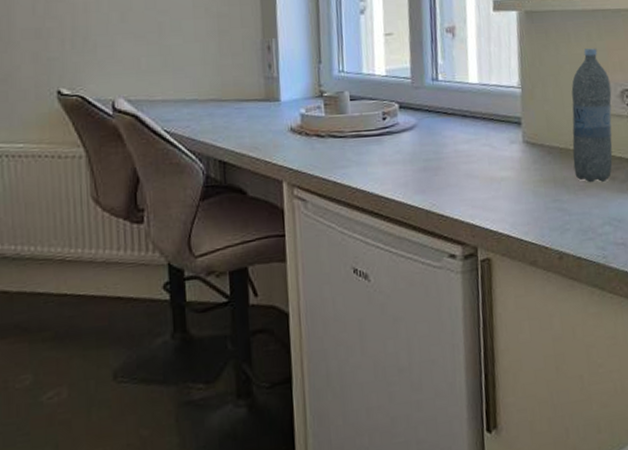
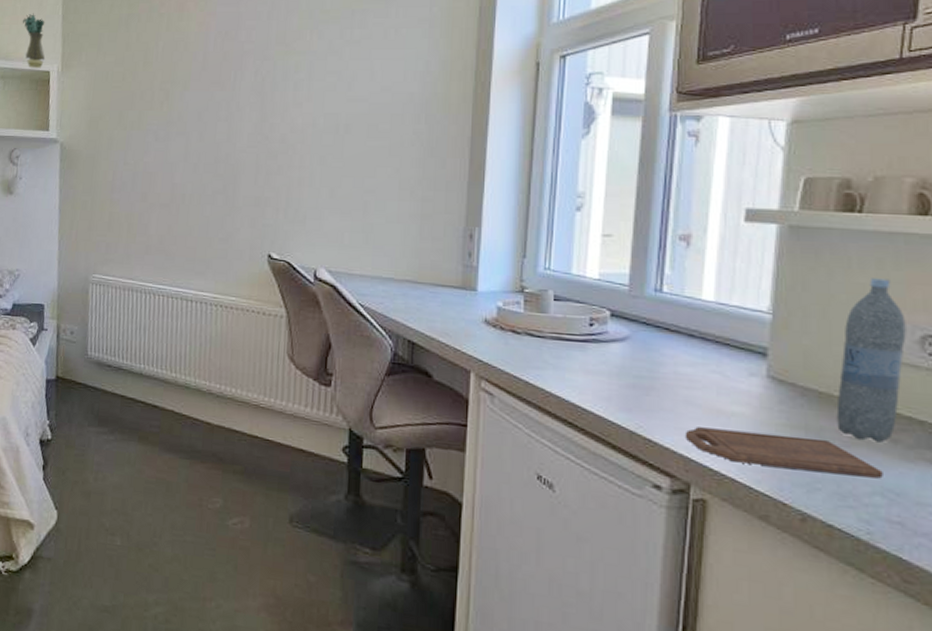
cutting board: none [468,187,609,221] -> present [685,427,883,479]

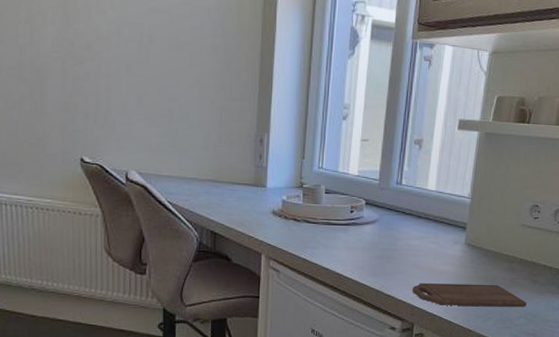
water bottle: present [836,278,906,443] -> none [504,171,548,283]

